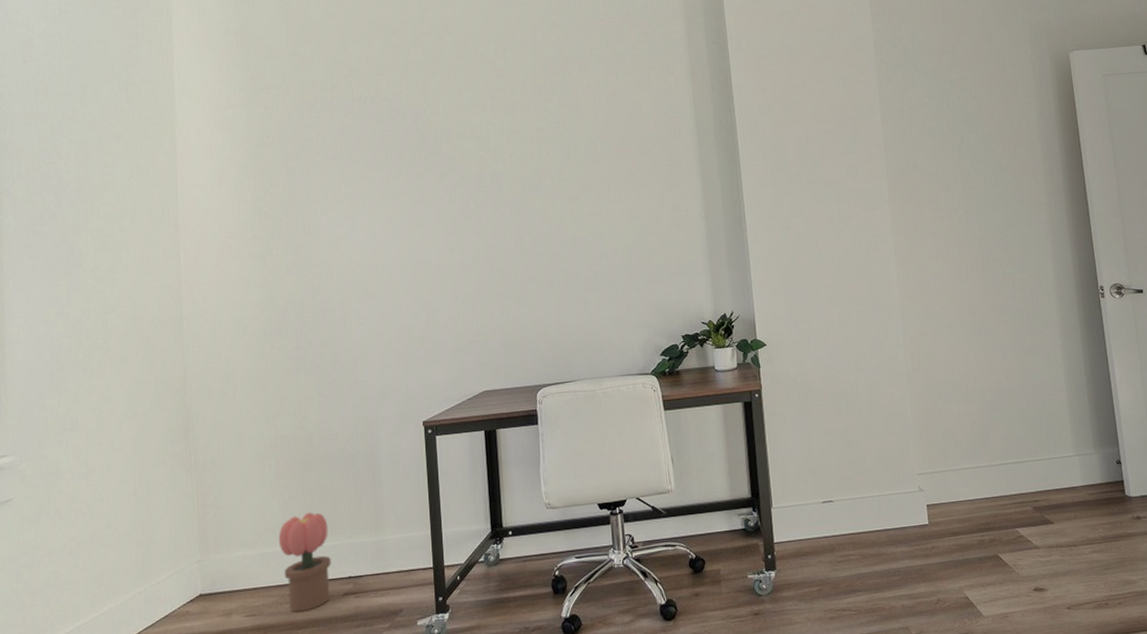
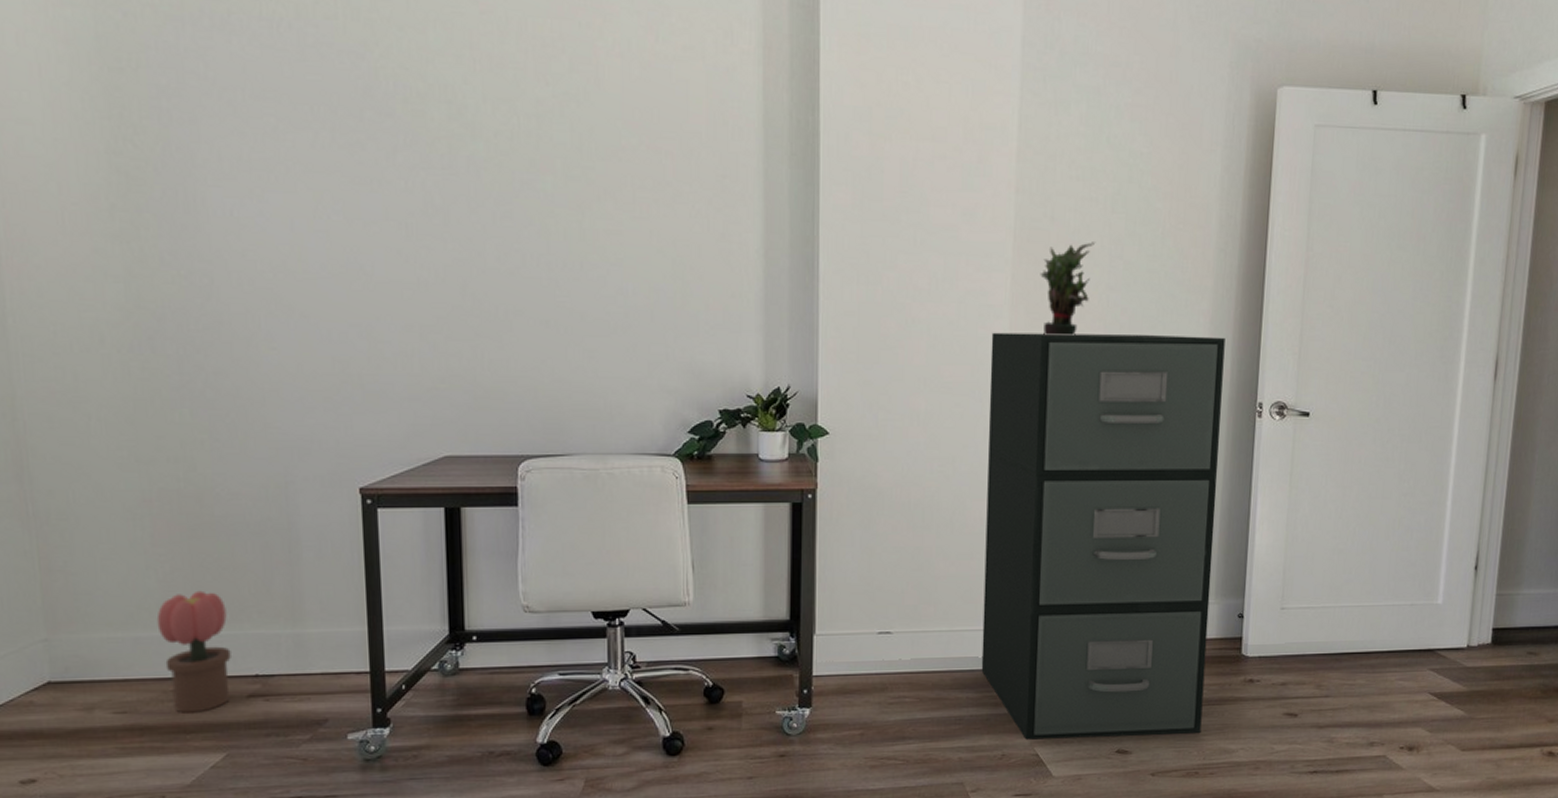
filing cabinet: none [881,239,1104,585] -> present [981,332,1225,740]
potted plant: none [911,179,952,252] -> present [1040,242,1096,335]

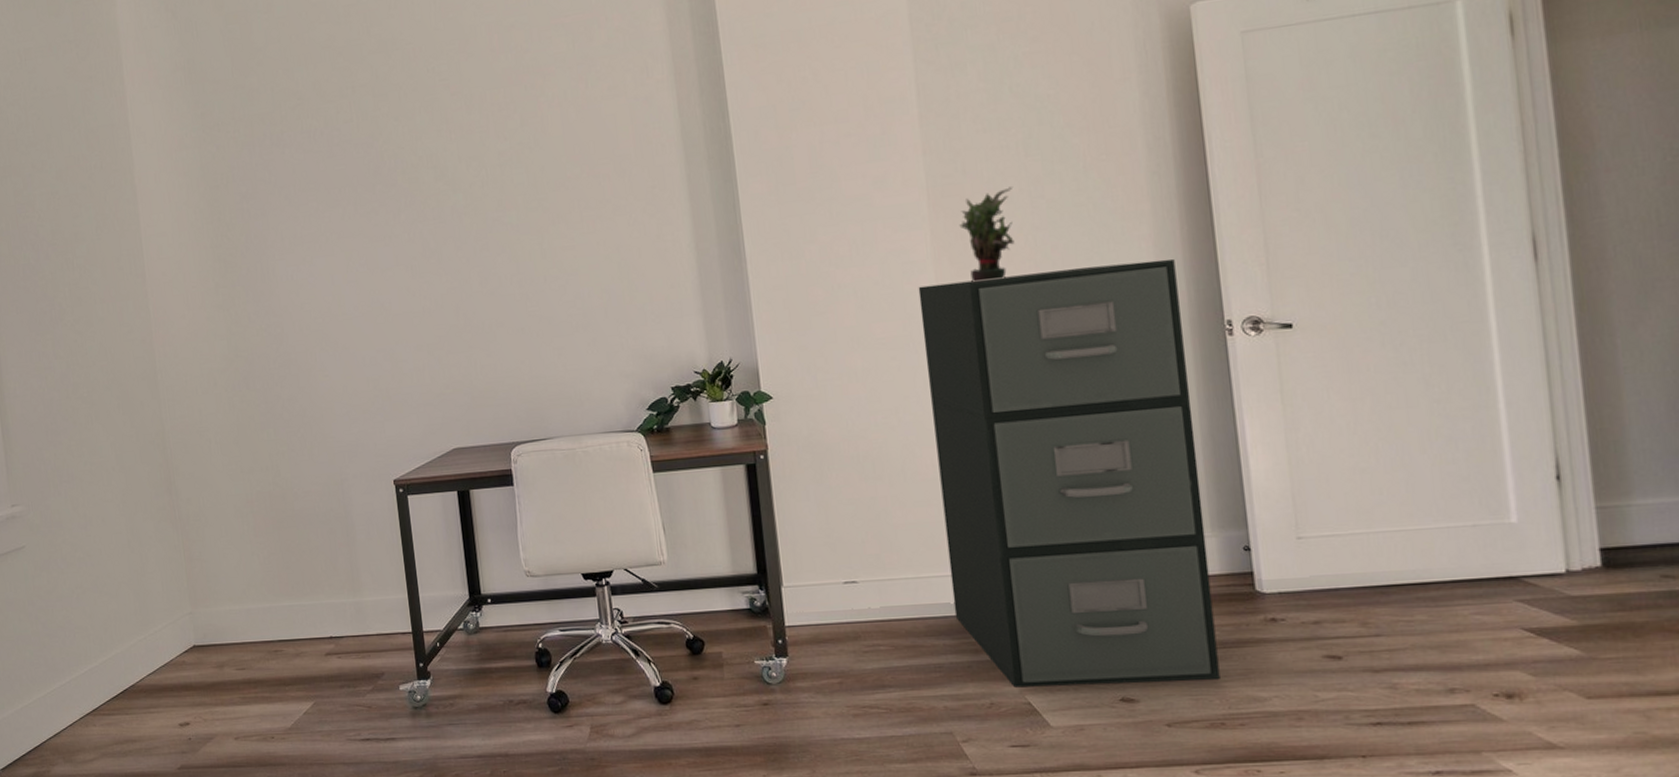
potted flower: present [156,590,231,713] -> none [260,570,314,669]

